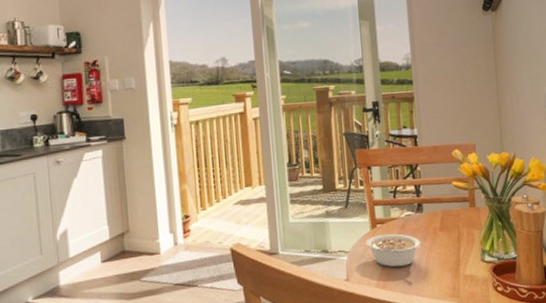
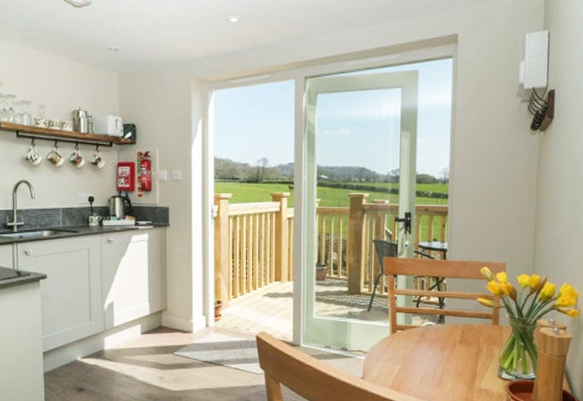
legume: present [365,233,423,268] -> none [384,340,441,373]

